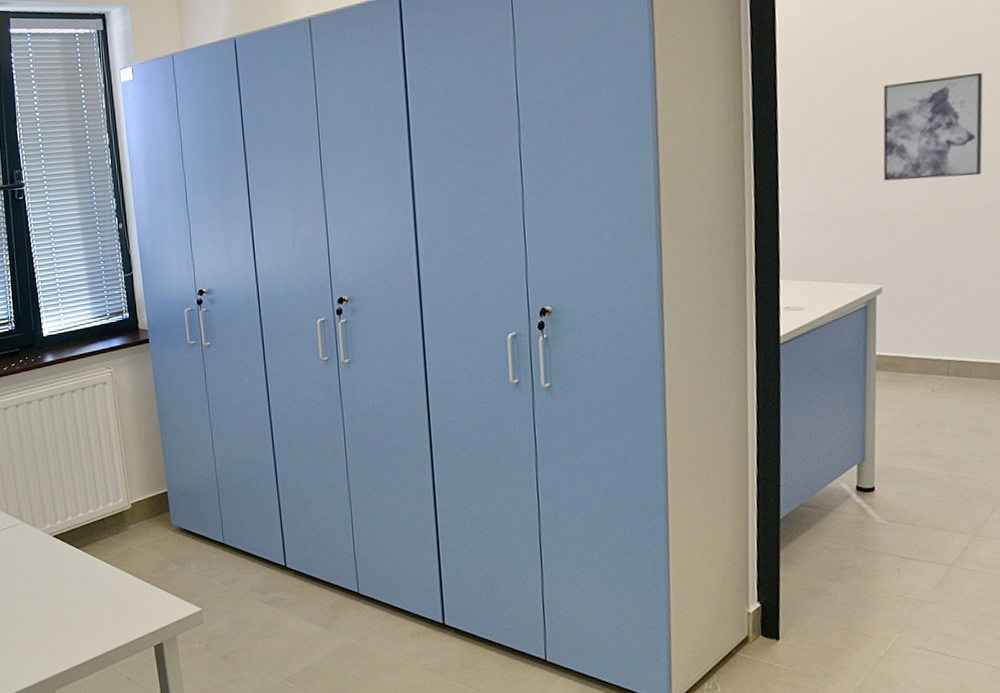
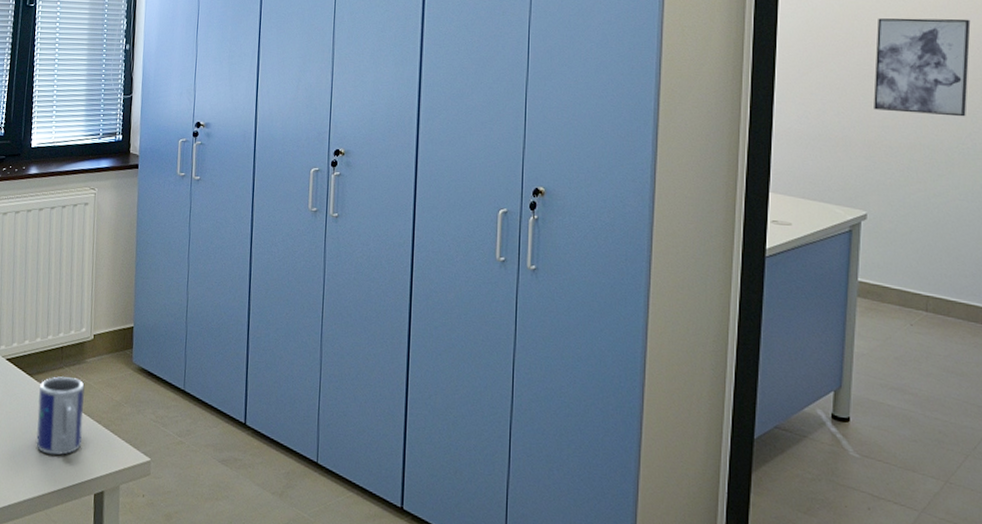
mug: none [87,544,135,616] -> present [36,375,85,455]

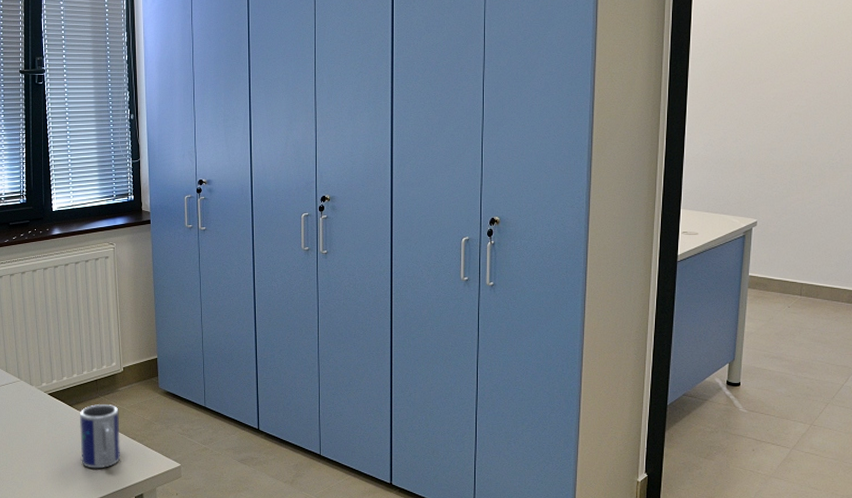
wall art: present [874,18,971,117] -> none [765,55,842,137]

